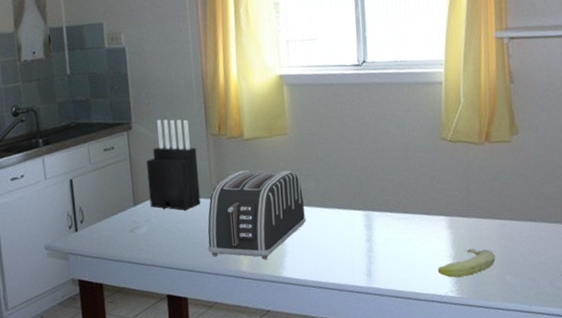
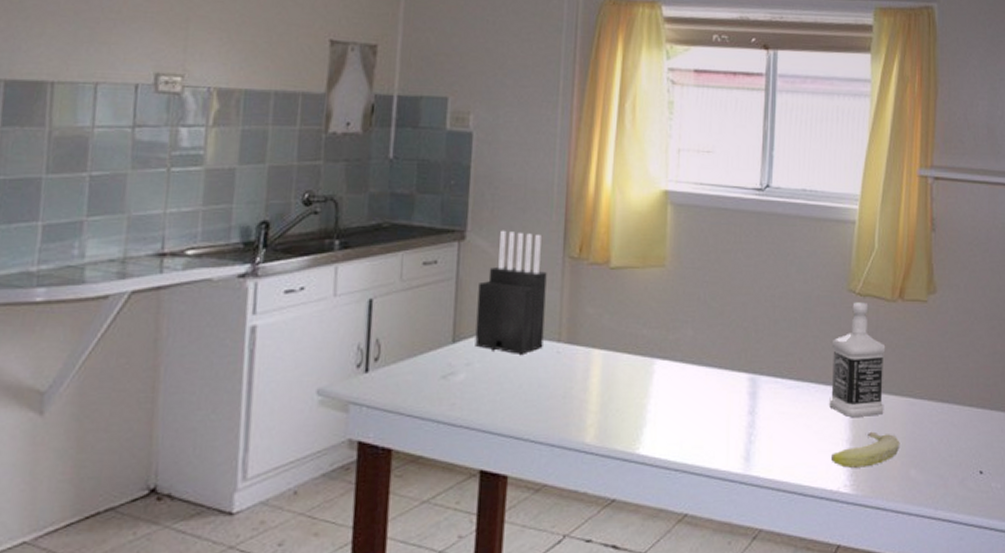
toaster: present [208,170,306,259] -> none [544,308,676,429]
bottle: none [430,147,480,239] -> present [829,302,886,418]

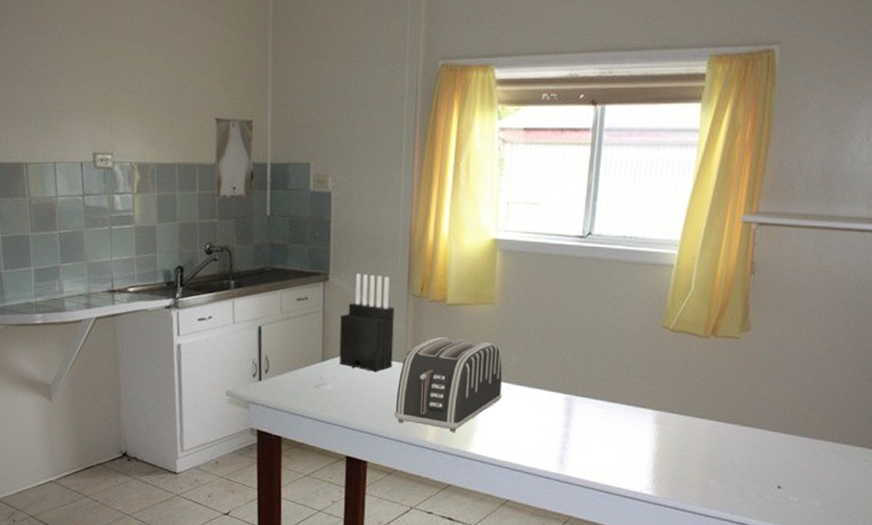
toaster: none [544,308,676,429] -> present [394,337,502,432]
bottle: present [829,302,886,418] -> none [637,337,695,435]
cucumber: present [831,431,900,468] -> none [636,447,702,475]

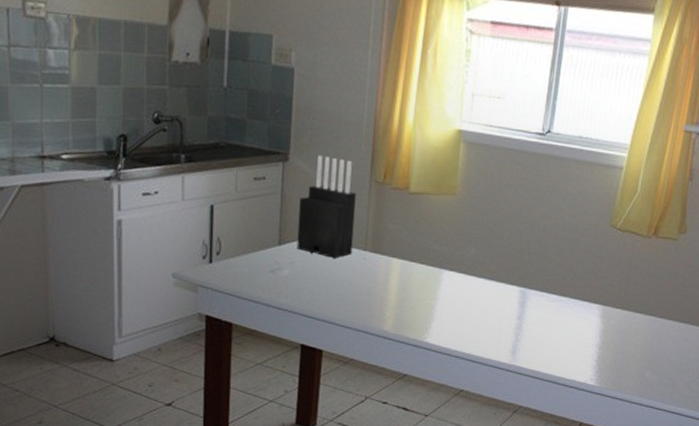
toaster: present [394,337,502,432] -> none [352,226,462,322]

